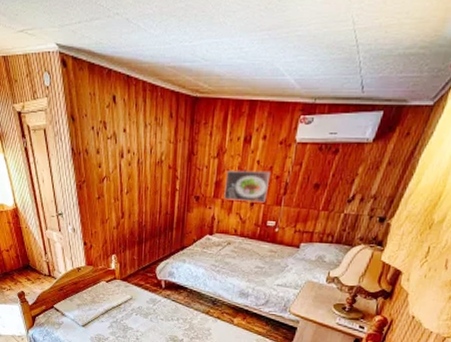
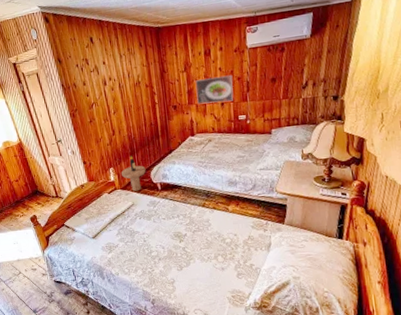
side table: none [124,243,152,285] -> present [121,154,146,192]

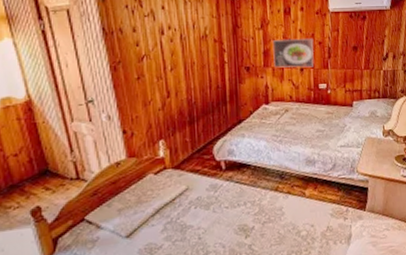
side table: present [121,154,146,192] -> none [175,123,208,172]

